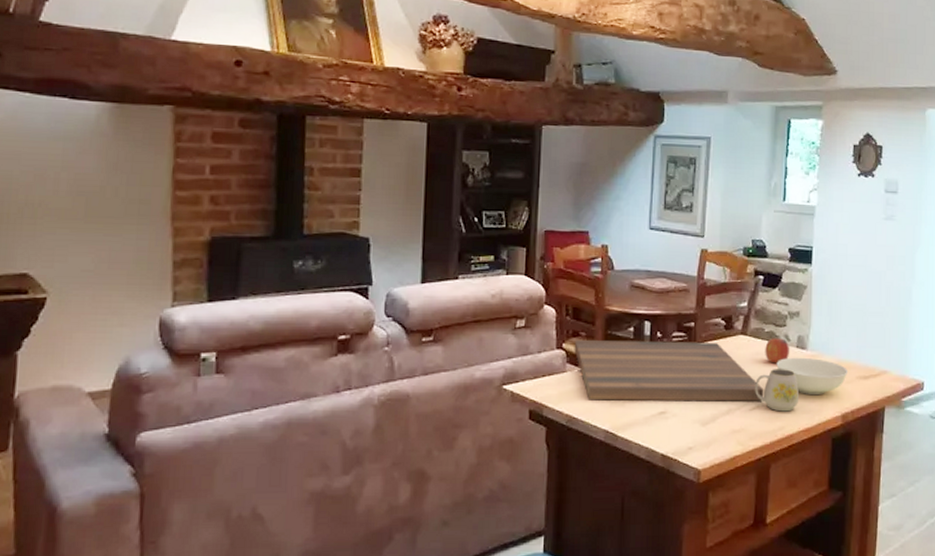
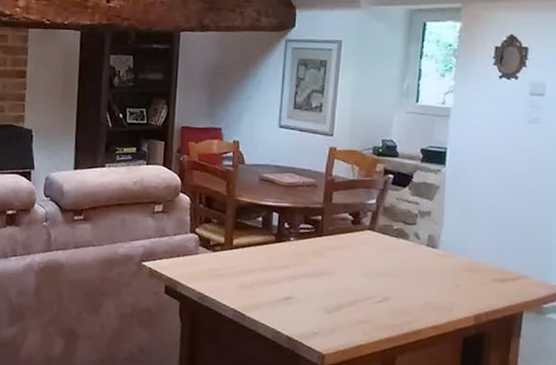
cutting board: present [574,339,764,401] -> none [206,225,392,295]
mug: present [755,369,800,412] -> none [382,265,429,308]
fruit: present [765,338,790,364] -> none [393,235,420,260]
bowl: present [776,357,849,396] -> none [405,255,483,295]

